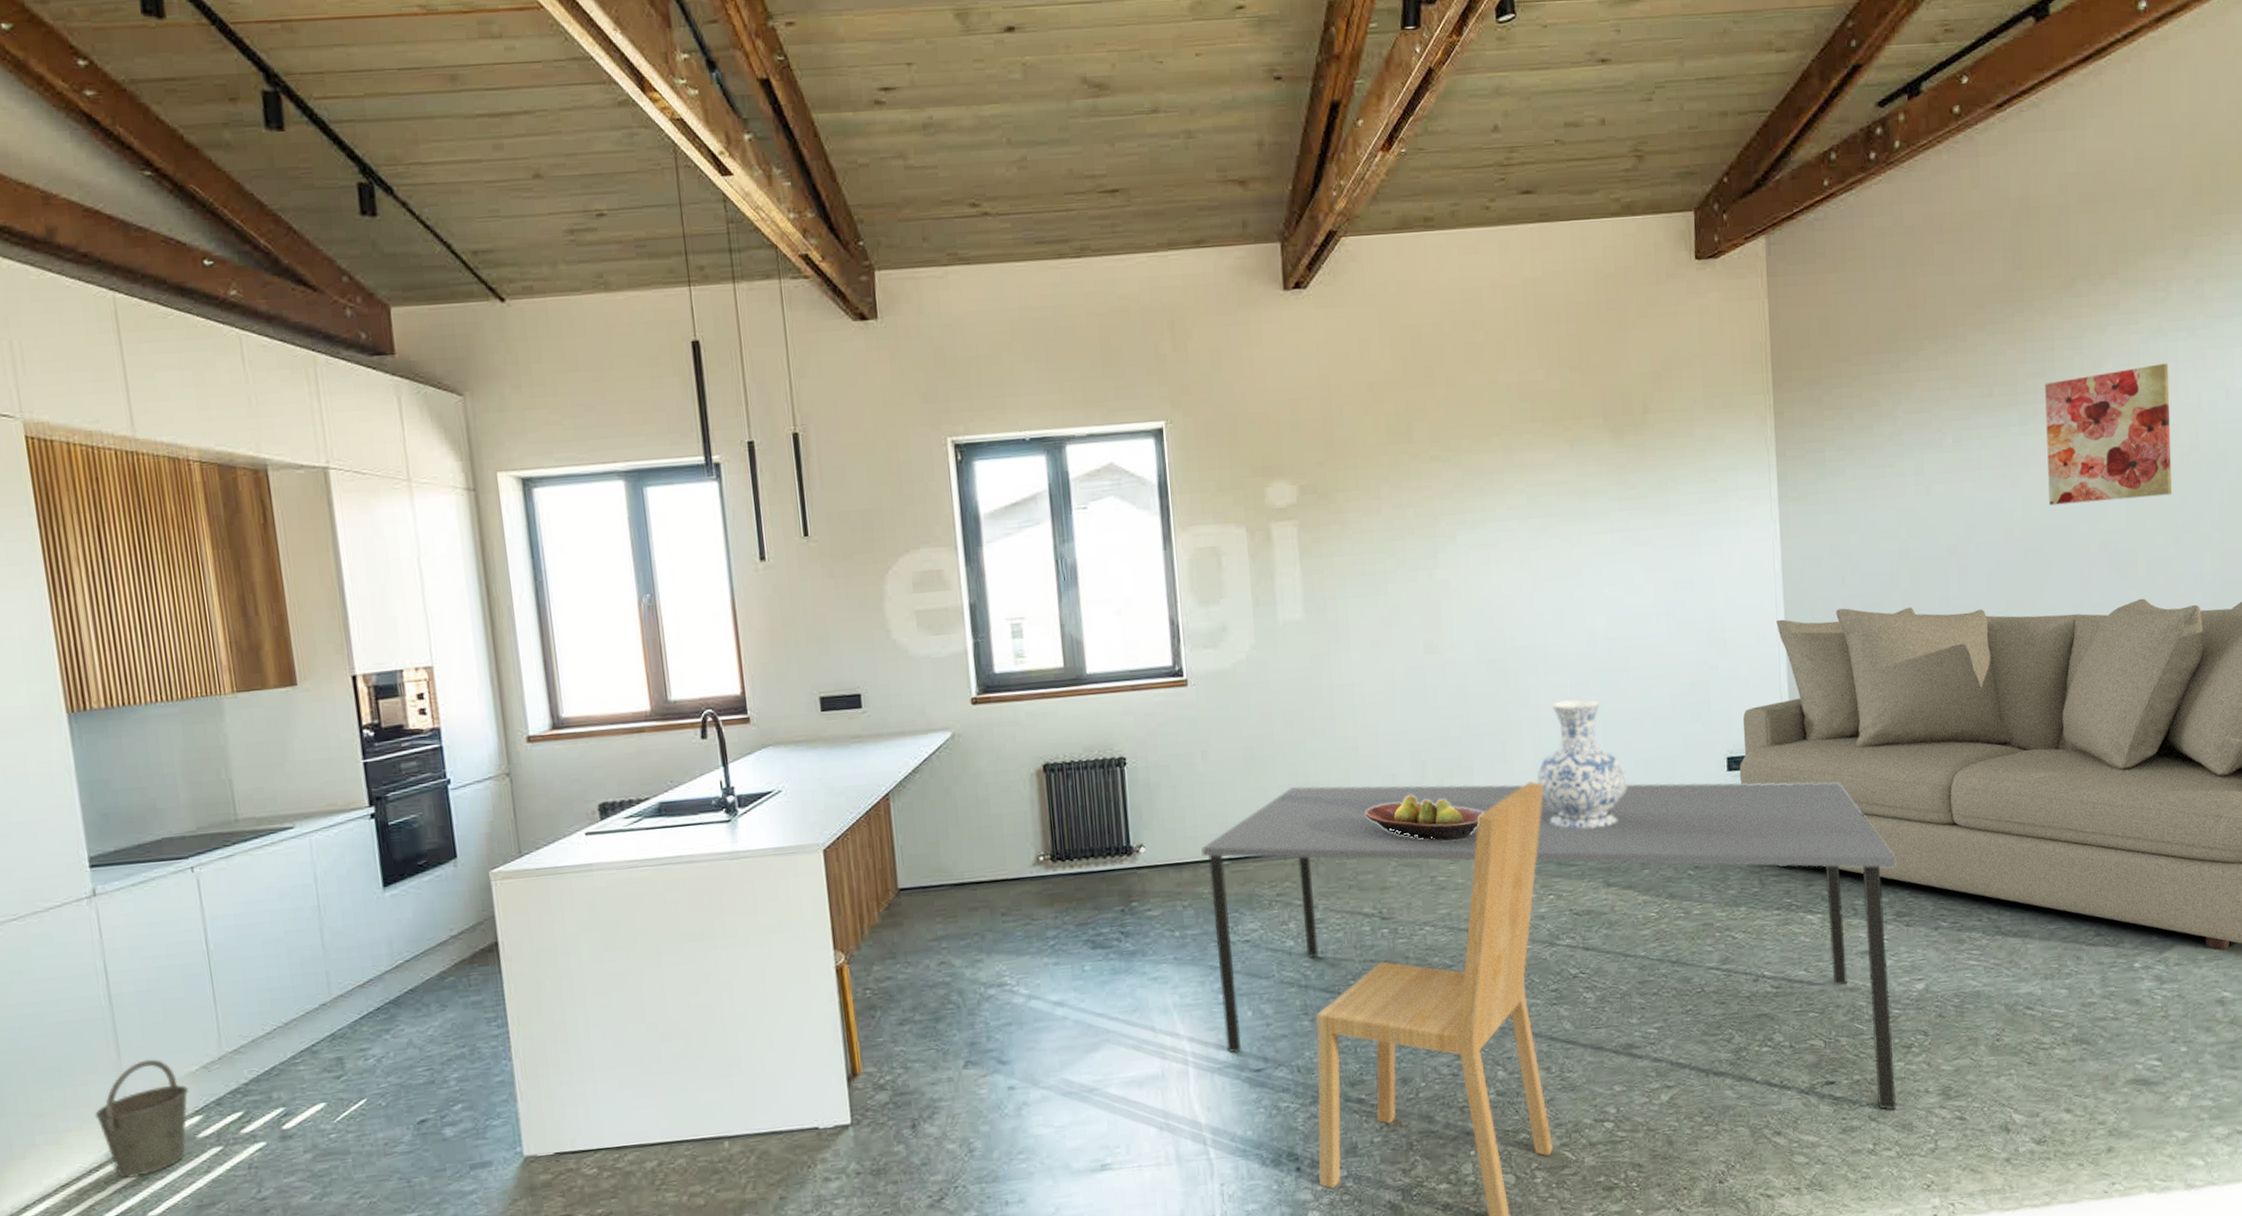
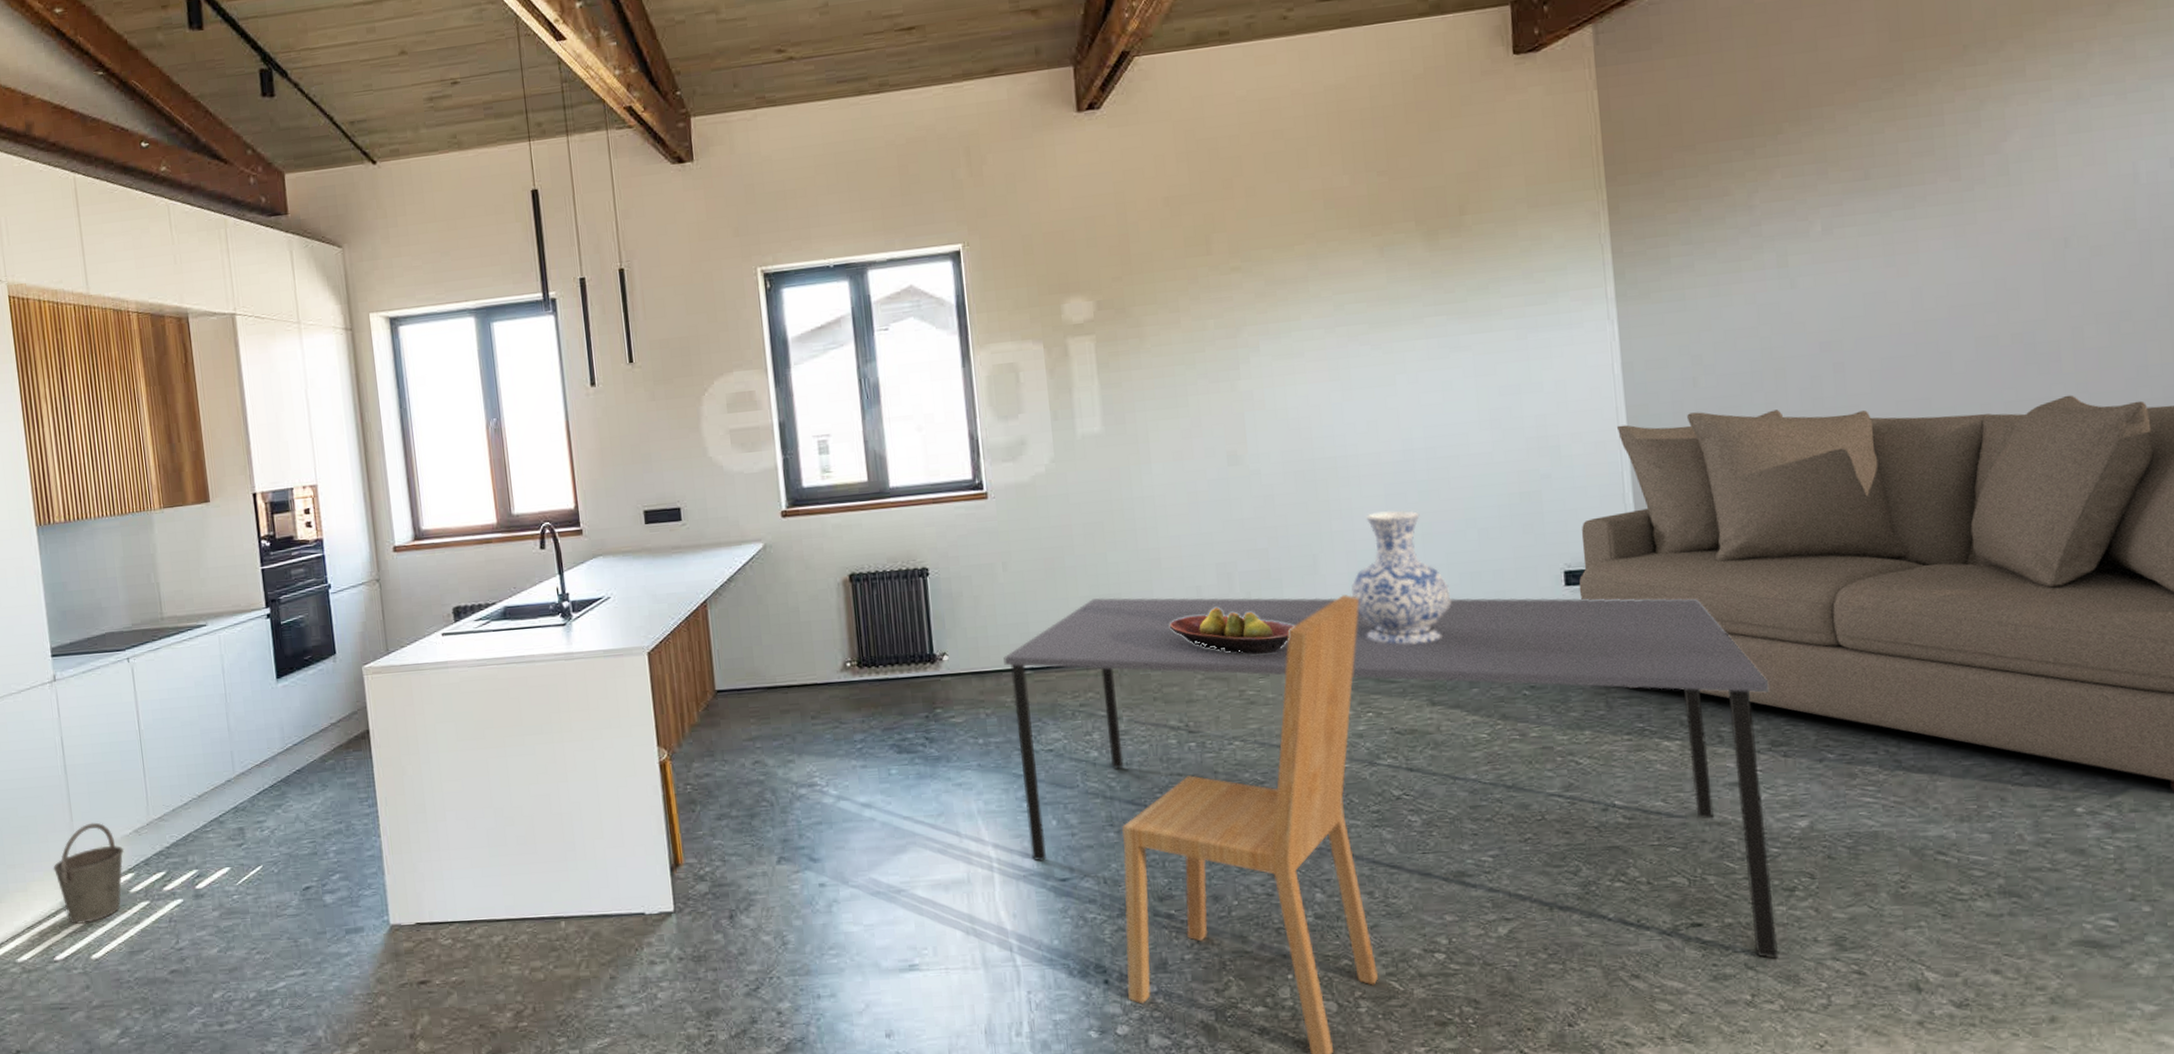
wall art: present [2045,363,2173,506] -> none [1934,132,2104,295]

